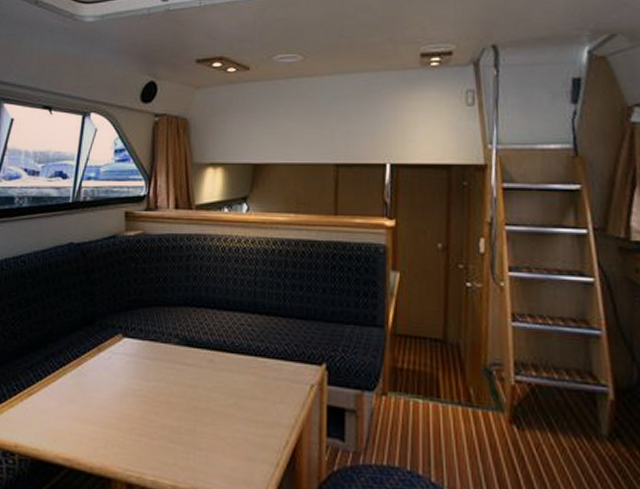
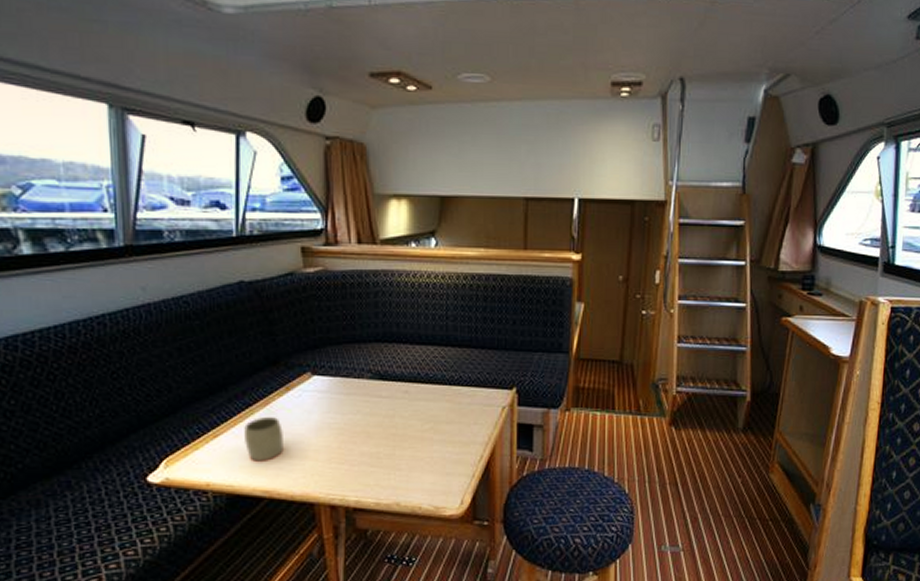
mug: none [54,378,91,426] -> present [244,417,285,461]

